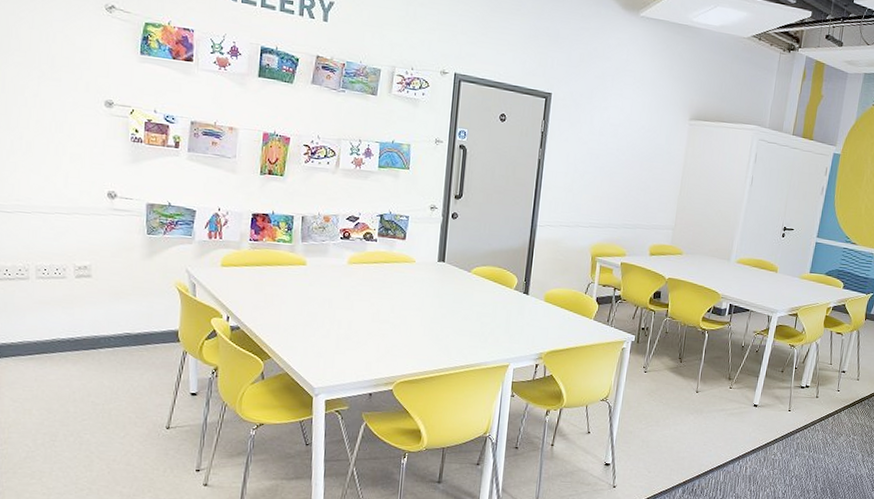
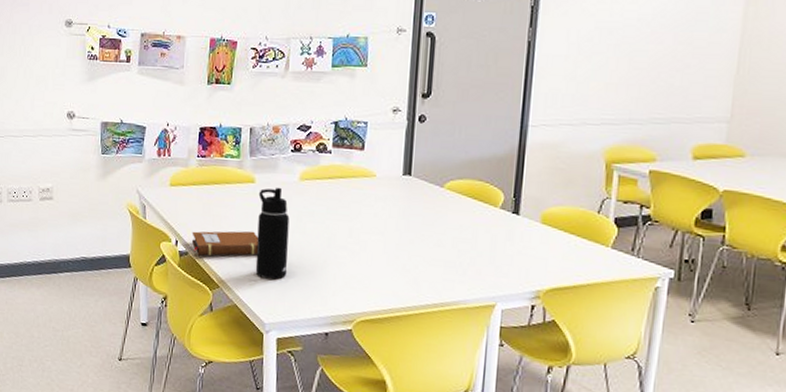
notebook: none [243,307,309,331] -> present [191,231,259,256]
water bottle: none [305,269,338,350] -> present [255,187,290,280]

